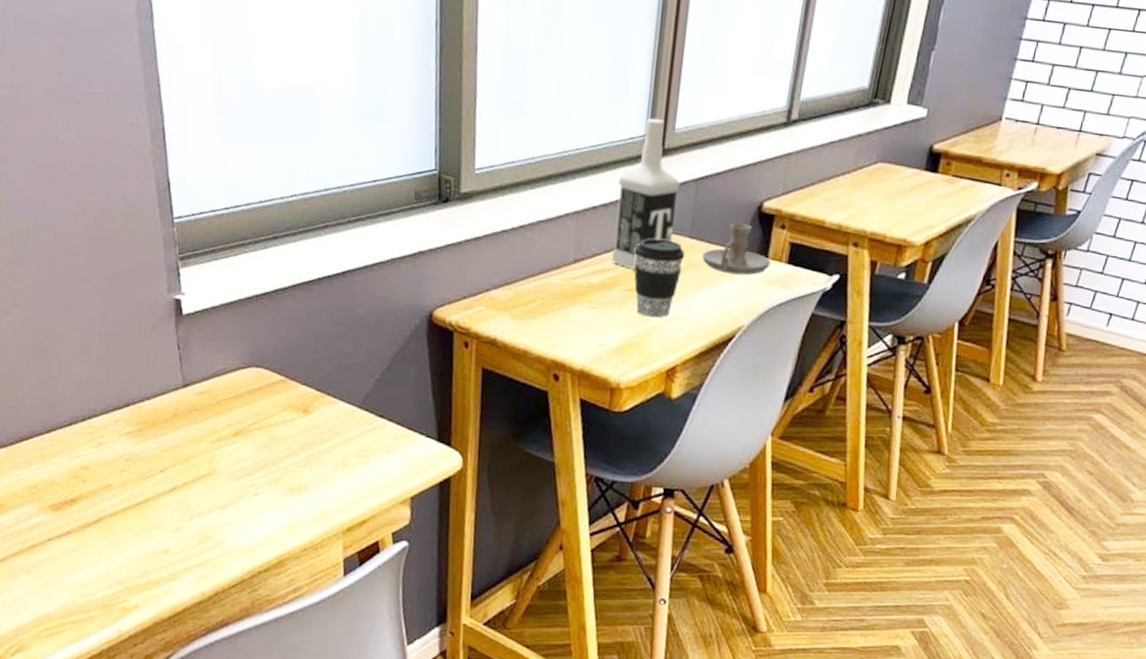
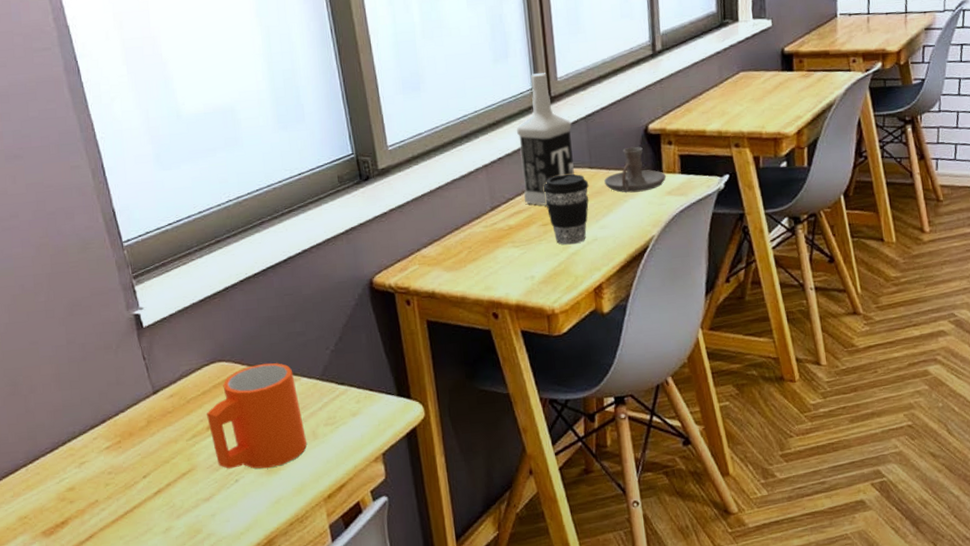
mug: none [235,378,335,489] -> present [207,363,308,469]

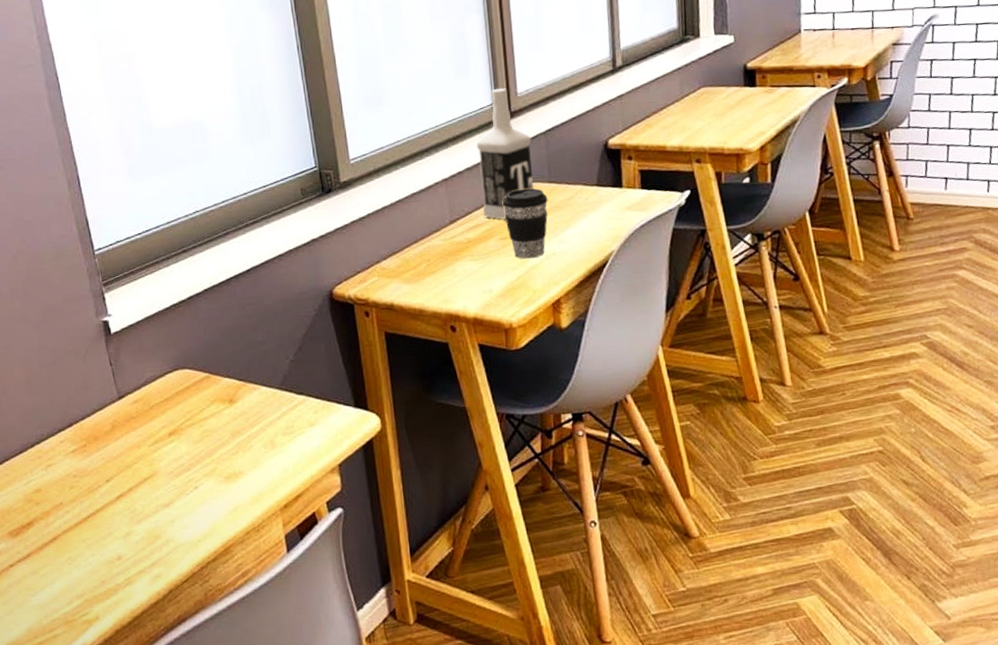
mug: present [207,363,308,469] -> none [169,371,266,477]
candle holder: present [604,146,666,193] -> none [563,161,626,208]

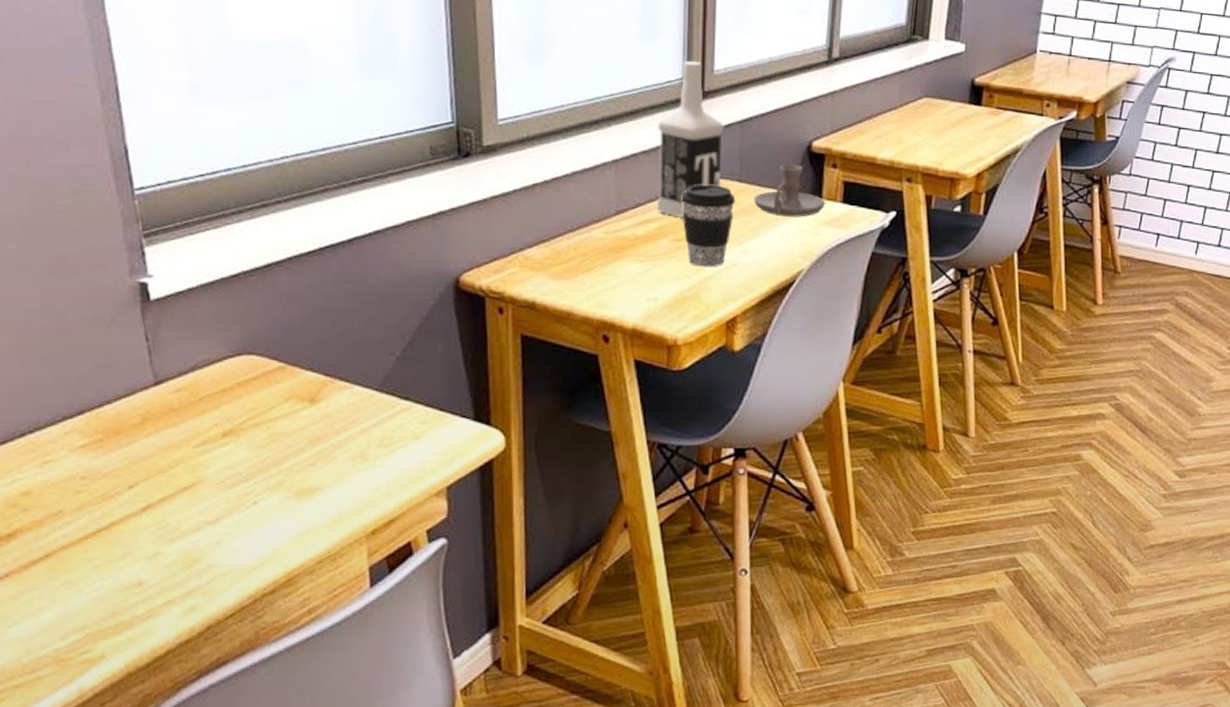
candle holder: none [563,161,626,208] -> present [754,163,825,217]

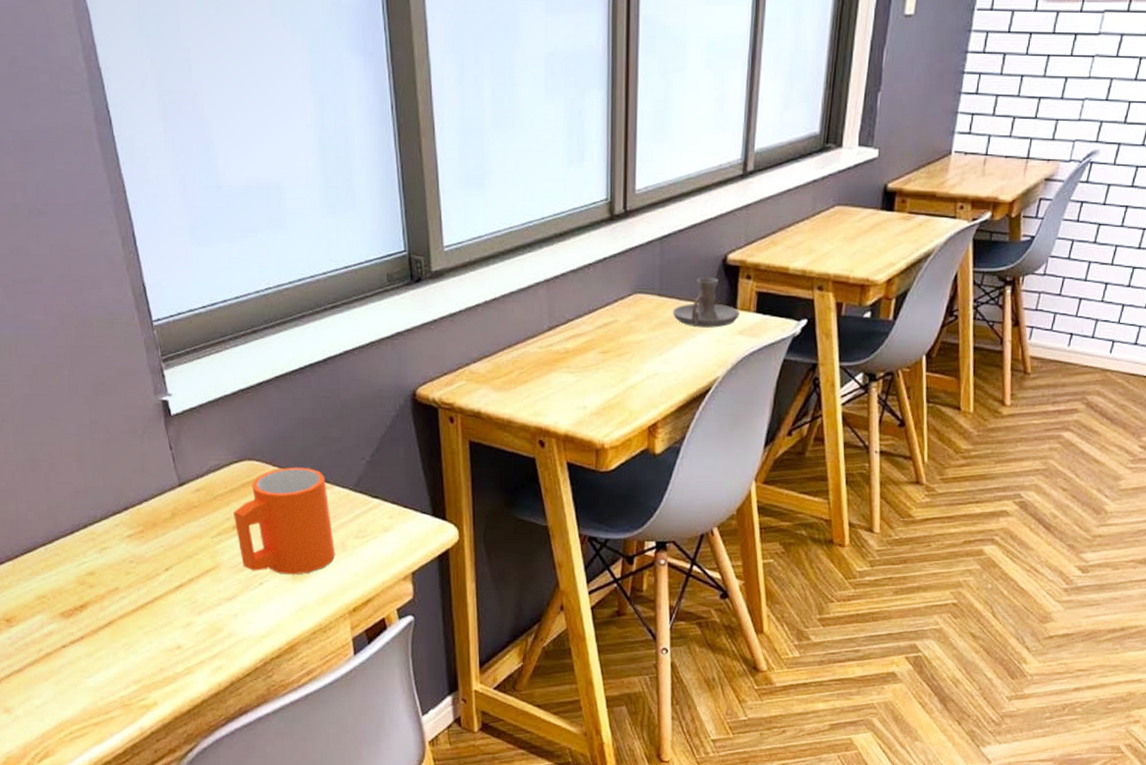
mug: none [224,363,353,492] -> present [234,467,336,575]
vodka: present [656,60,724,219] -> none [584,181,645,332]
coffee cup: present [681,184,736,267] -> none [606,299,656,377]

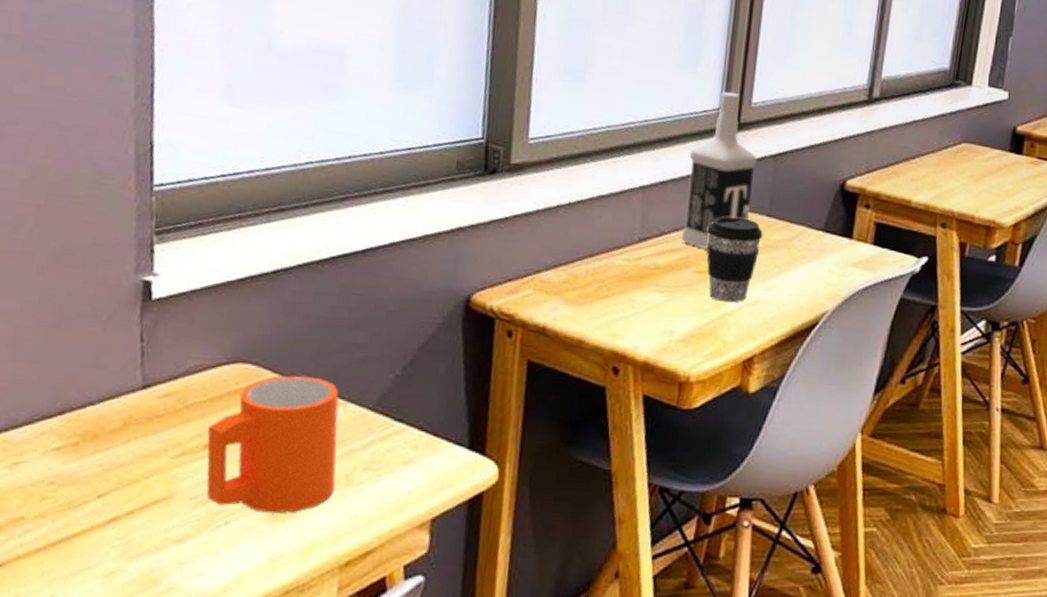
vodka: none [584,181,645,332] -> present [681,91,758,250]
coffee cup: none [606,299,656,377] -> present [706,216,763,303]
candle holder: present [673,277,739,328] -> none [782,201,855,257]

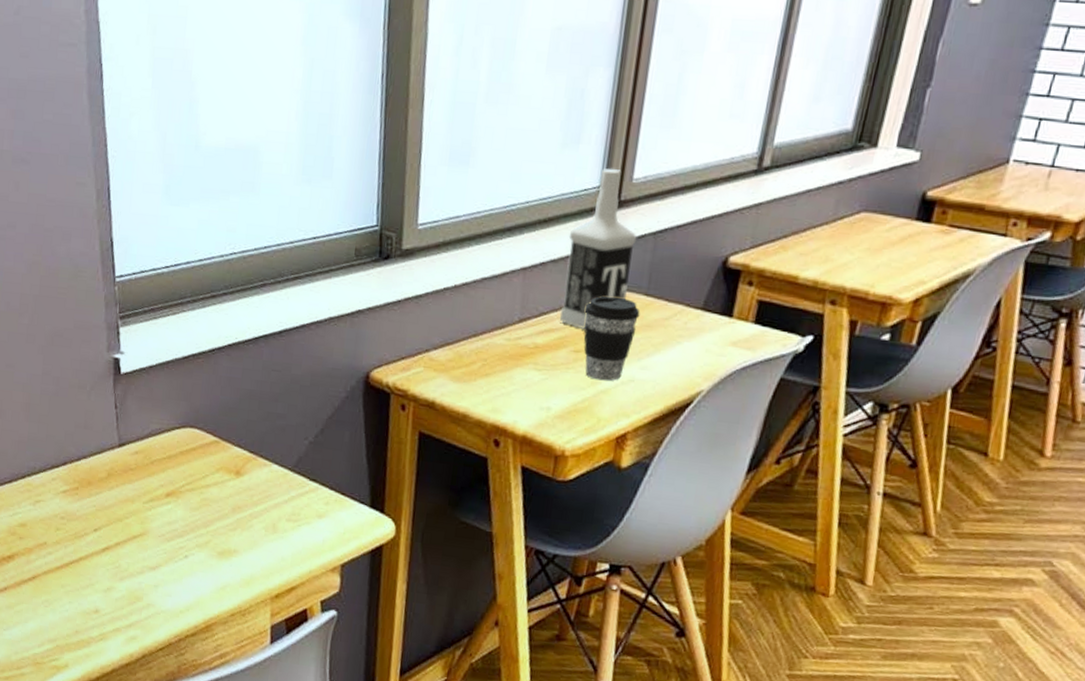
mug: present [206,375,339,514] -> none [168,439,266,552]

